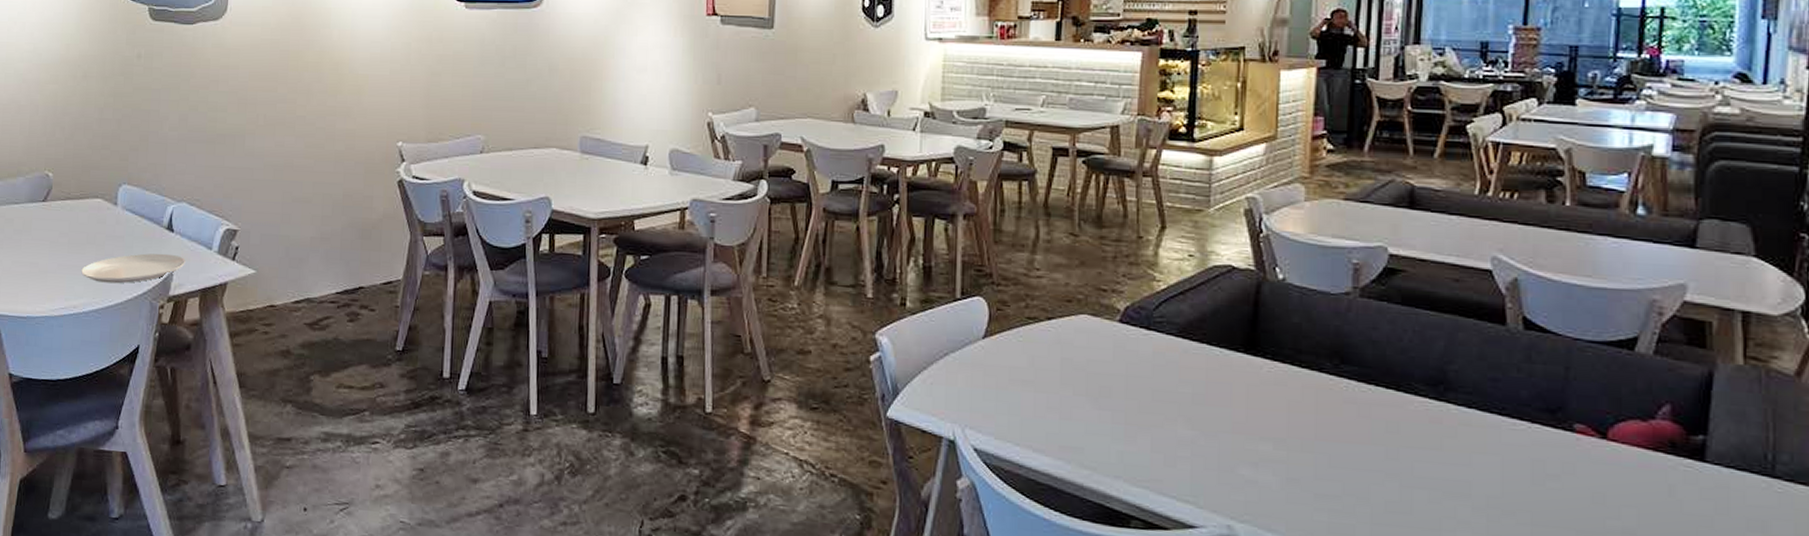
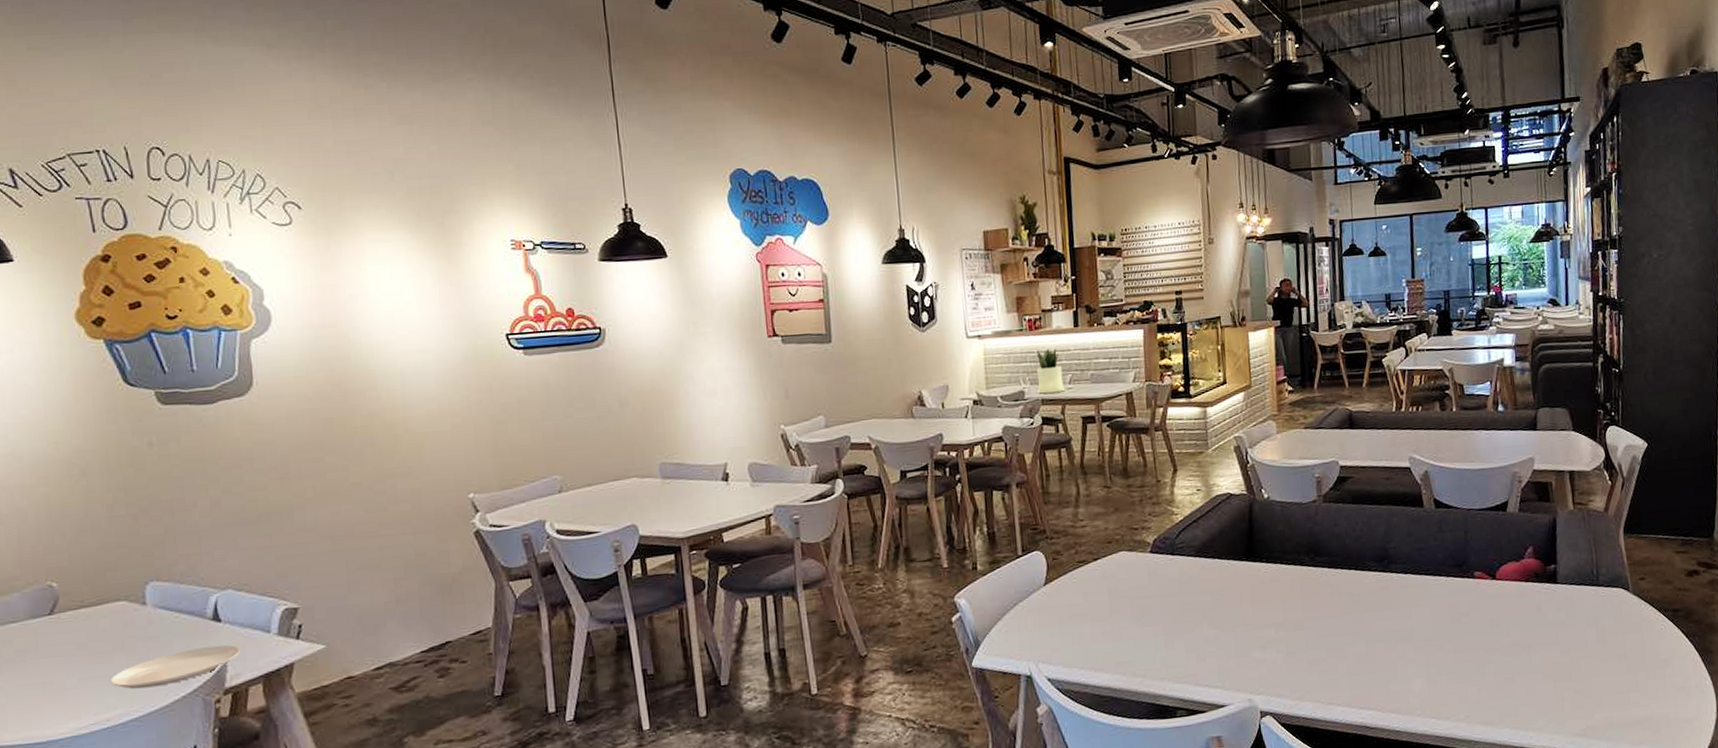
planter: none [1001,62,1037,115] -> present [1036,348,1066,394]

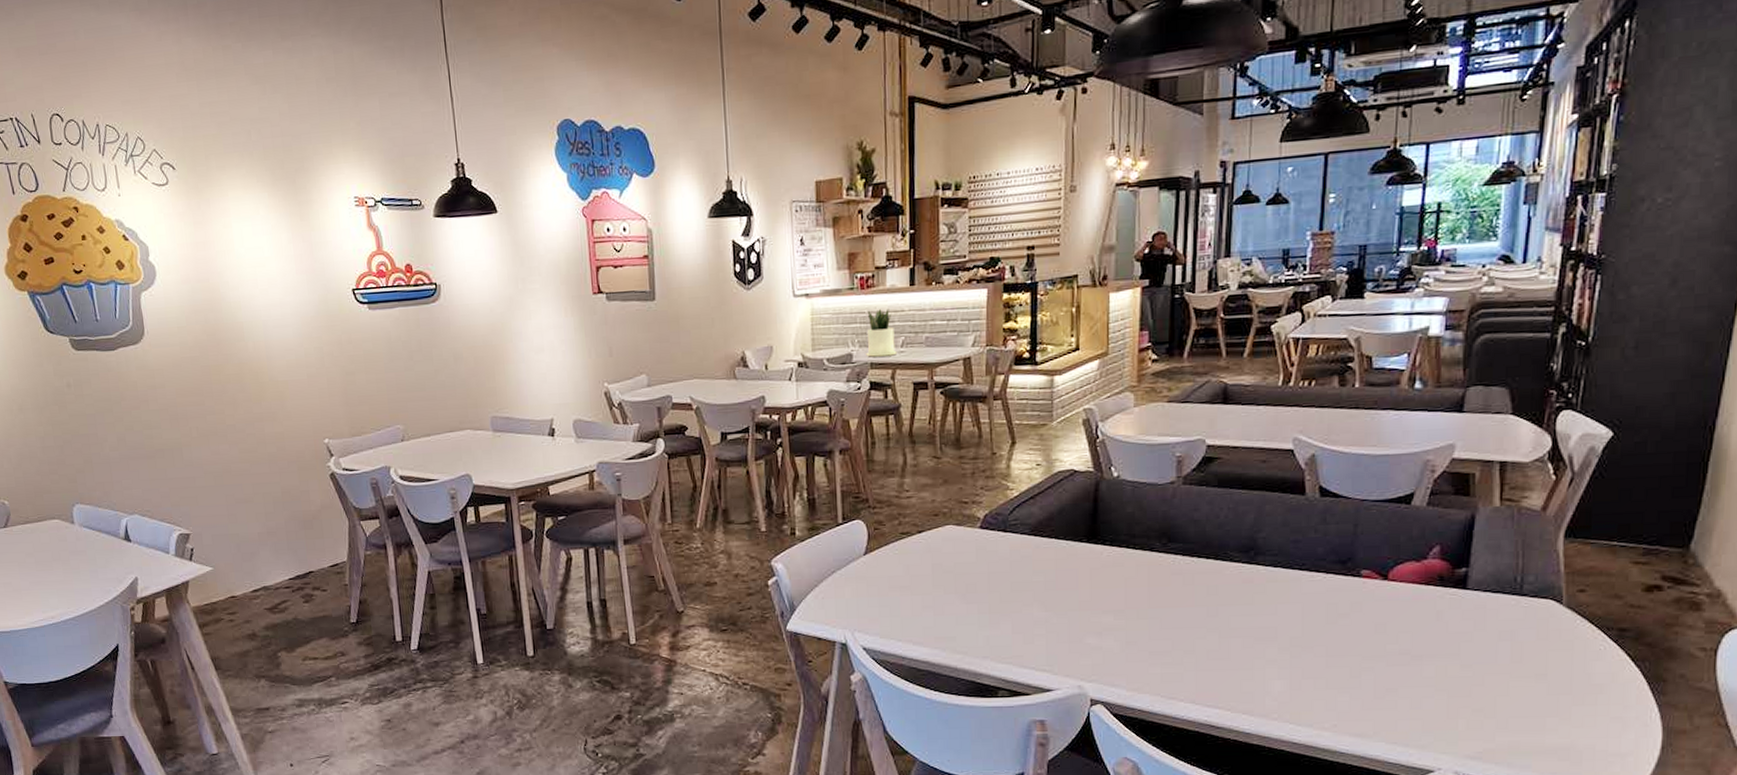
plate: present [111,645,240,689] -> none [52,561,147,594]

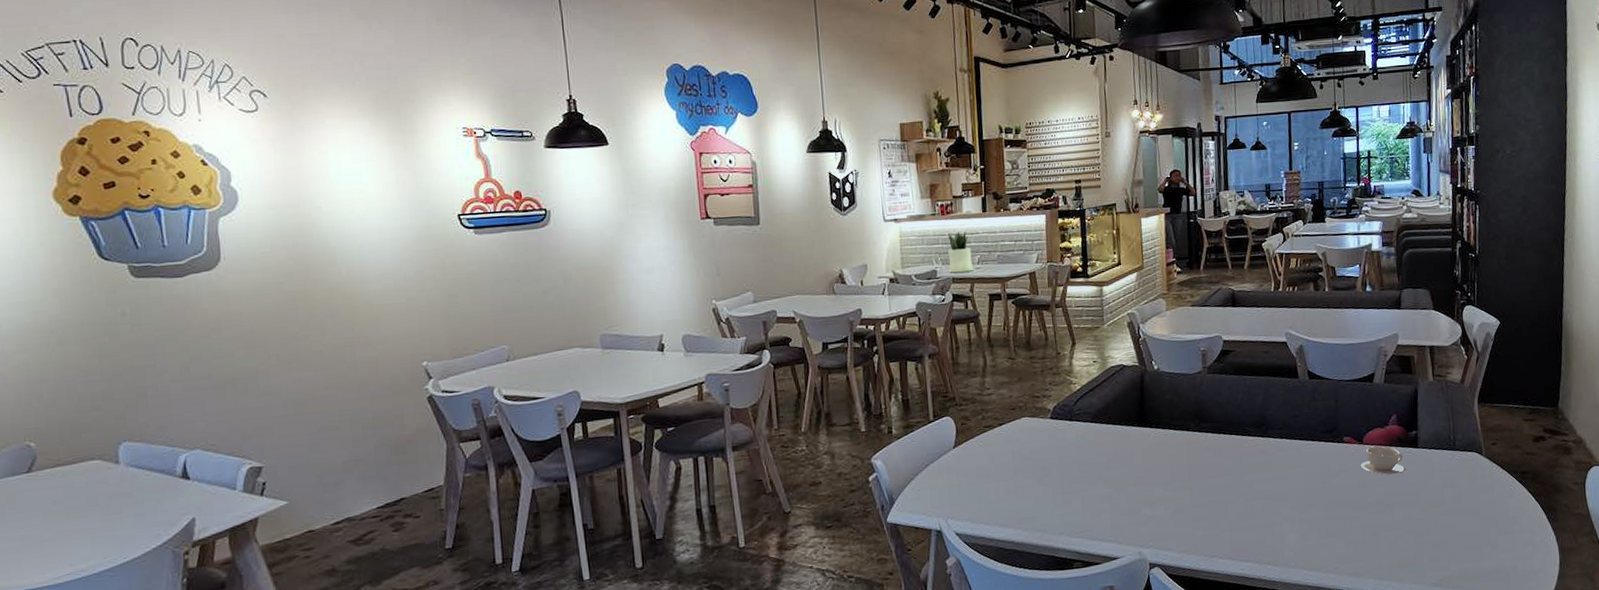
teacup: none [1381,583,1446,620] -> present [1360,446,1406,475]

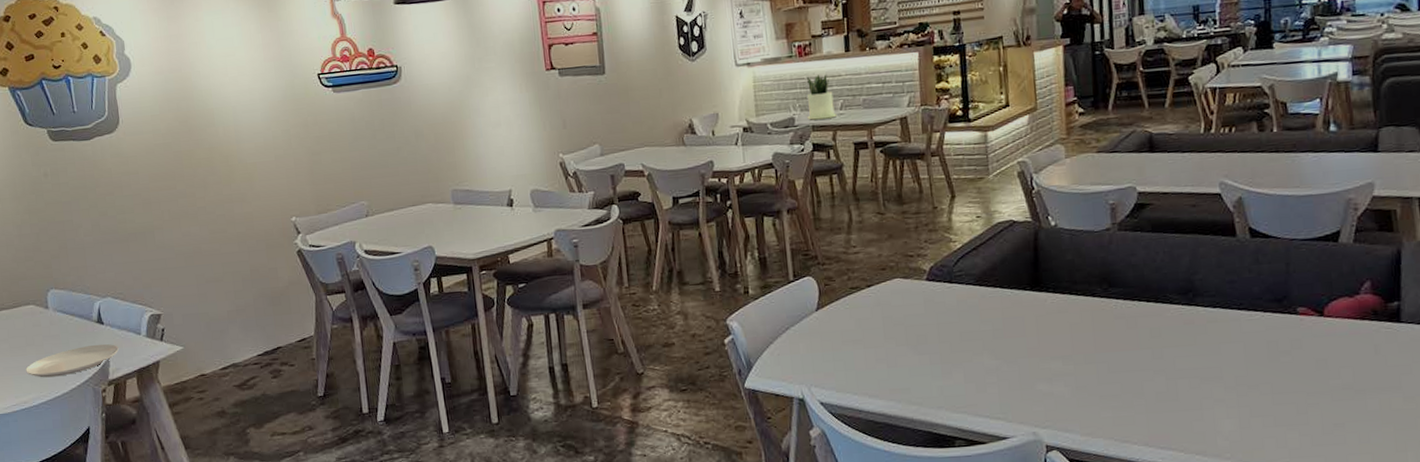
plate: none [85,501,208,542] -> present [26,344,119,378]
teacup: present [1360,446,1406,475] -> none [1320,319,1383,355]

